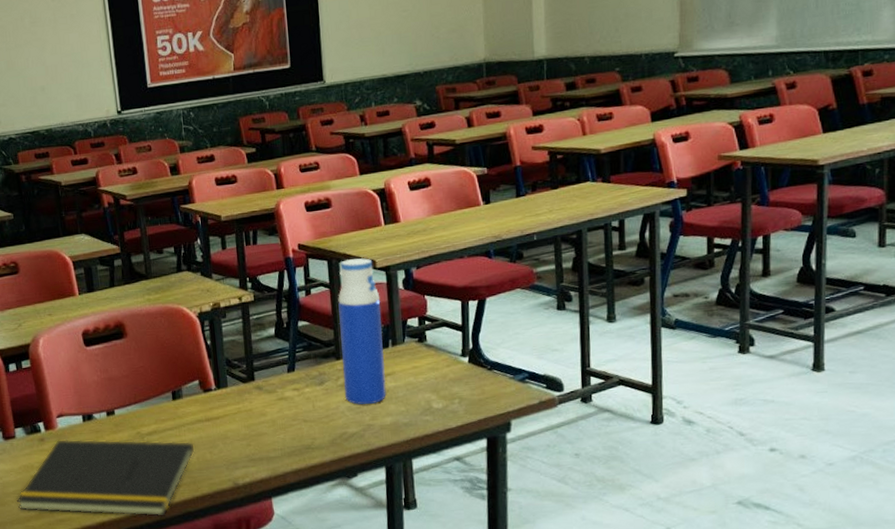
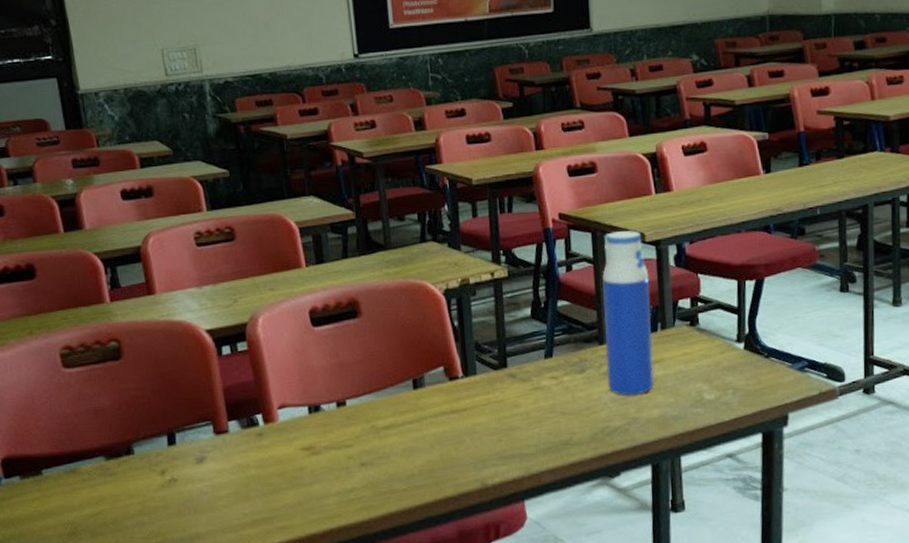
notepad: present [16,439,195,517] -> none [229,434,438,523]

